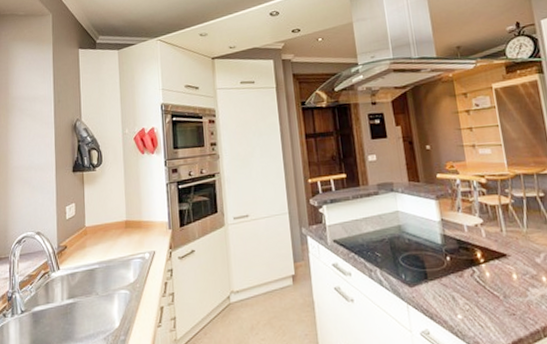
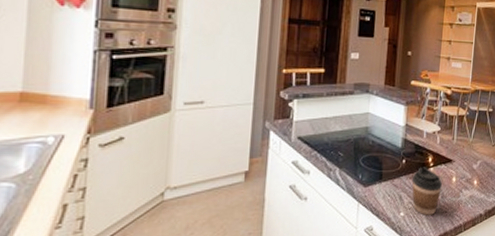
coffee cup: none [461,263,502,318] -> present [411,167,443,215]

